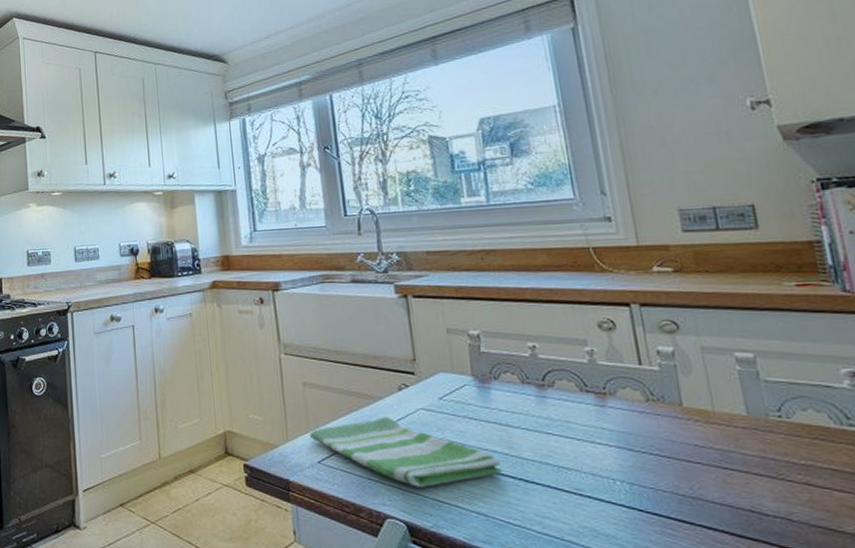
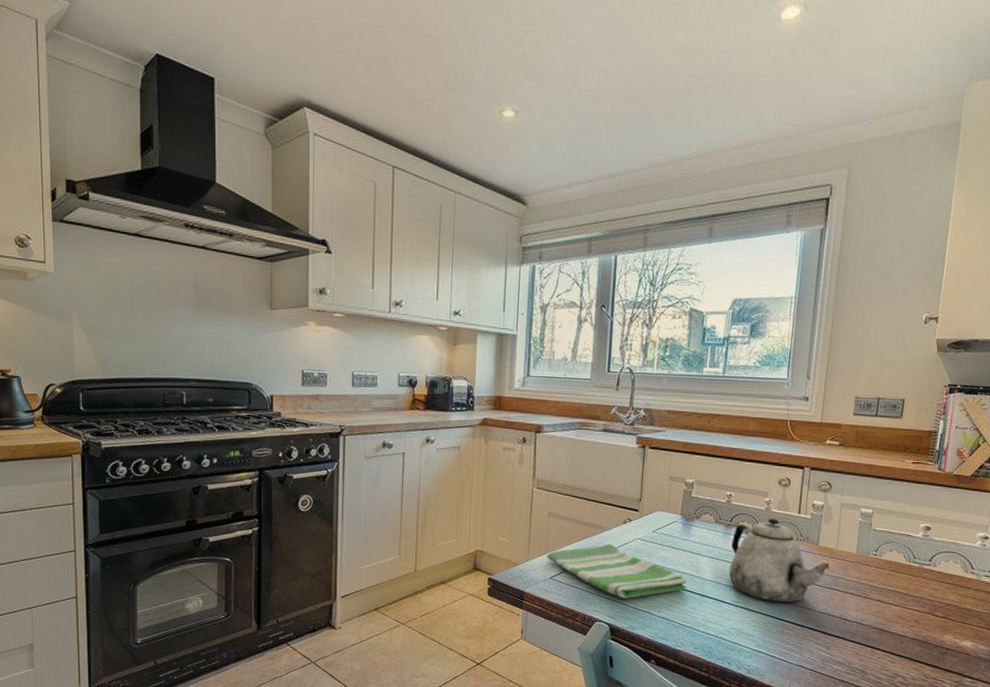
teapot: none [550,374,711,491] -> present [728,519,830,604]

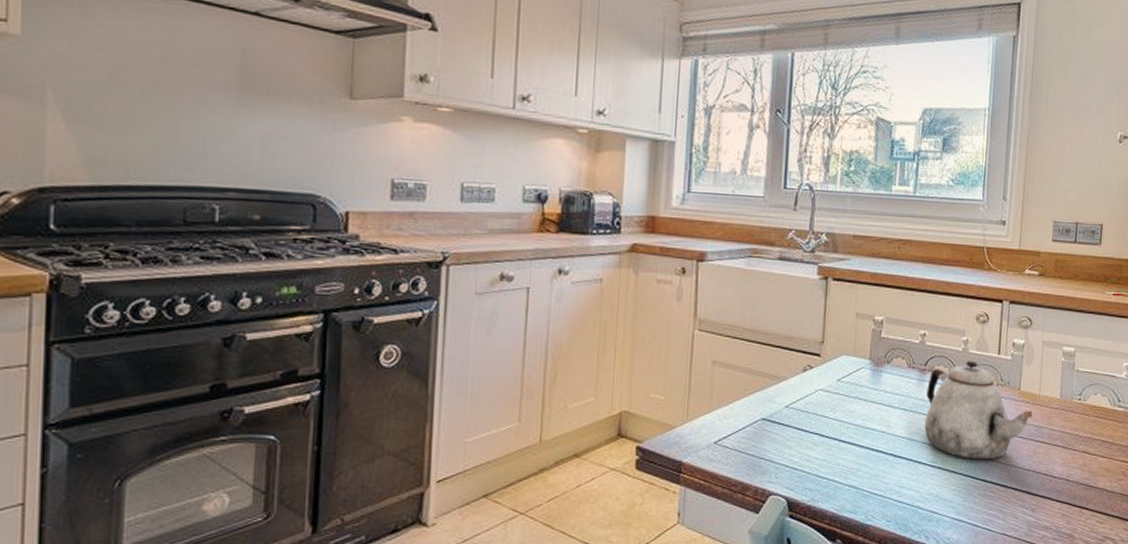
dish towel: present [546,543,687,599] -> none [710,396,877,464]

